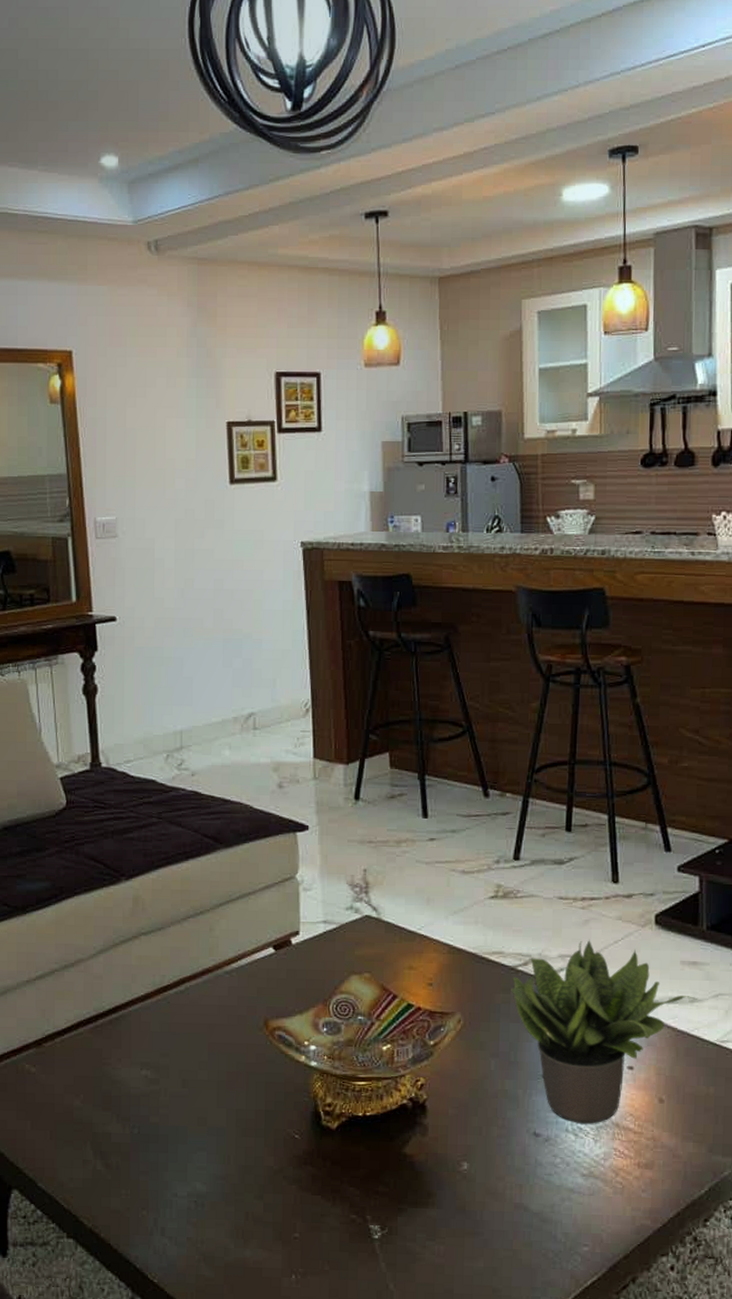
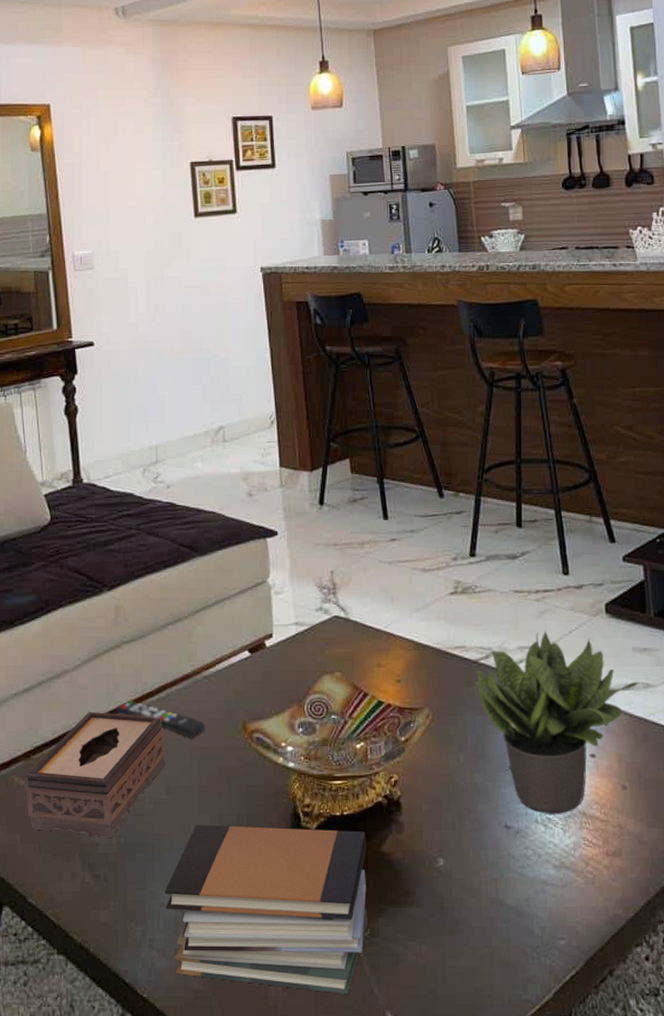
tissue box: none [37,1003,183,1127] -> present [26,712,165,837]
remote control: none [131,992,225,1033] -> present [115,700,205,738]
book stack: none [178,1119,388,1289] -> present [164,824,368,994]

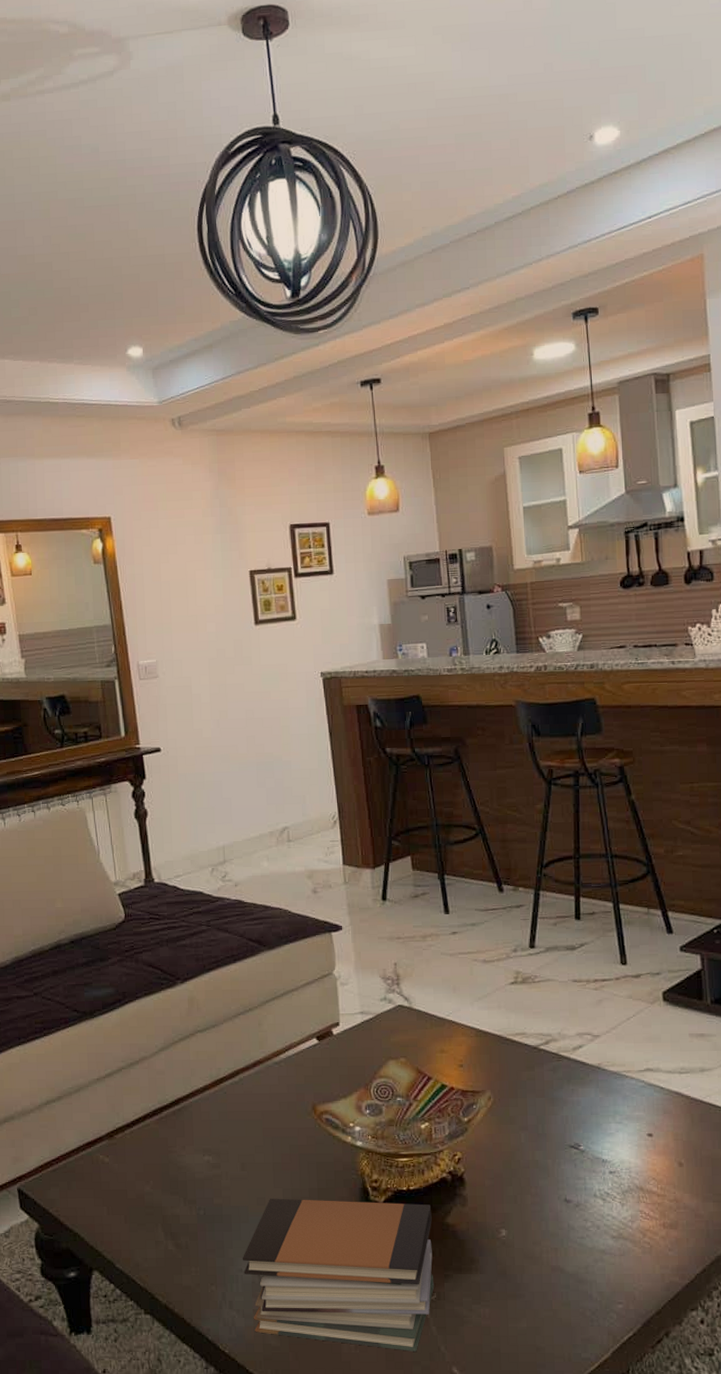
tissue box: present [26,712,165,837] -> none [110,1095,240,1210]
remote control: present [115,700,205,738] -> none [192,1084,277,1119]
potted plant: present [475,630,652,814] -> none [535,1017,708,1189]

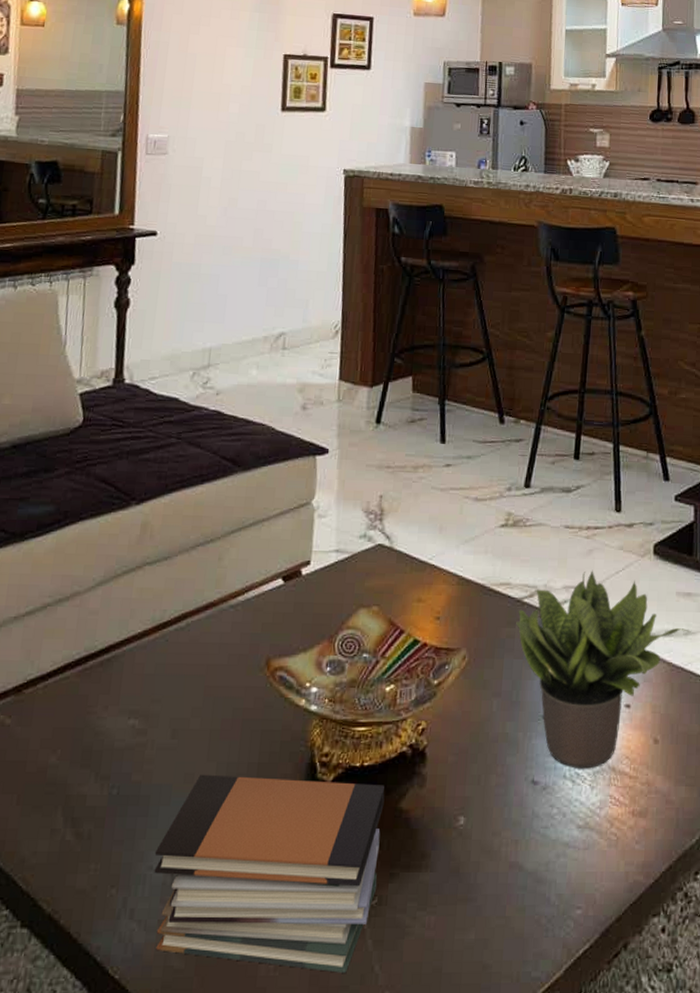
potted plant: none [535,1017,708,1189] -> present [516,569,692,769]

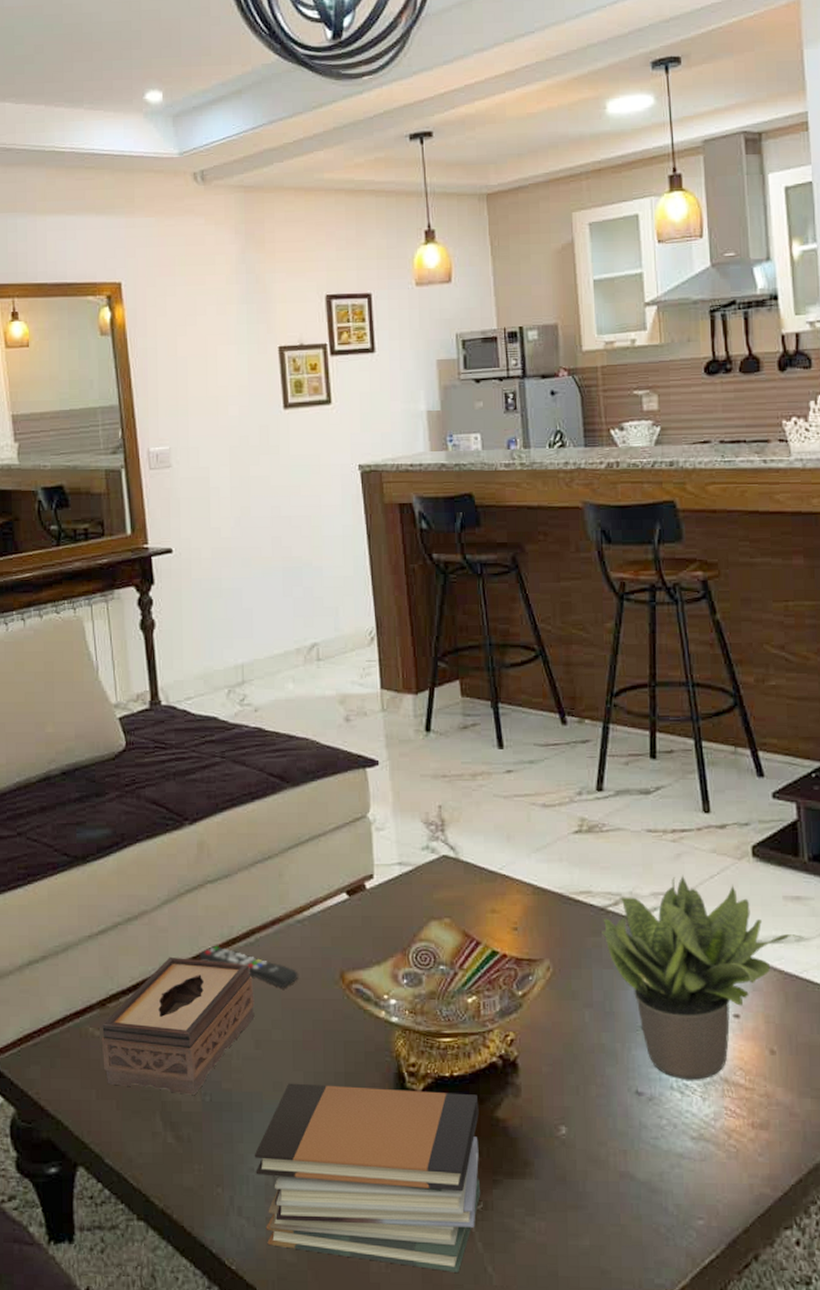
tissue box: none [9,641,179,788] -> present [101,958,255,1095]
remote control: none [127,629,225,675] -> present [199,945,299,988]

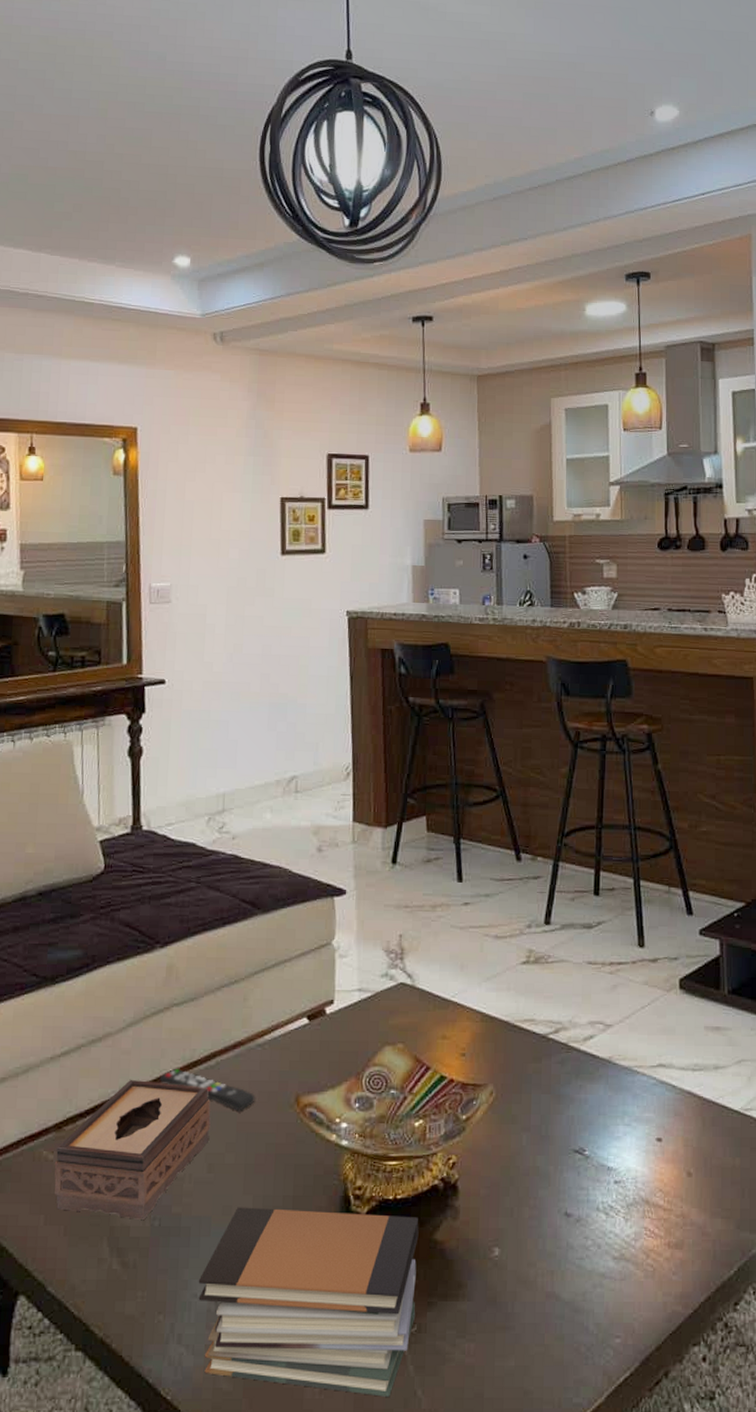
potted plant: present [602,874,805,1080] -> none [542,1005,722,1201]

